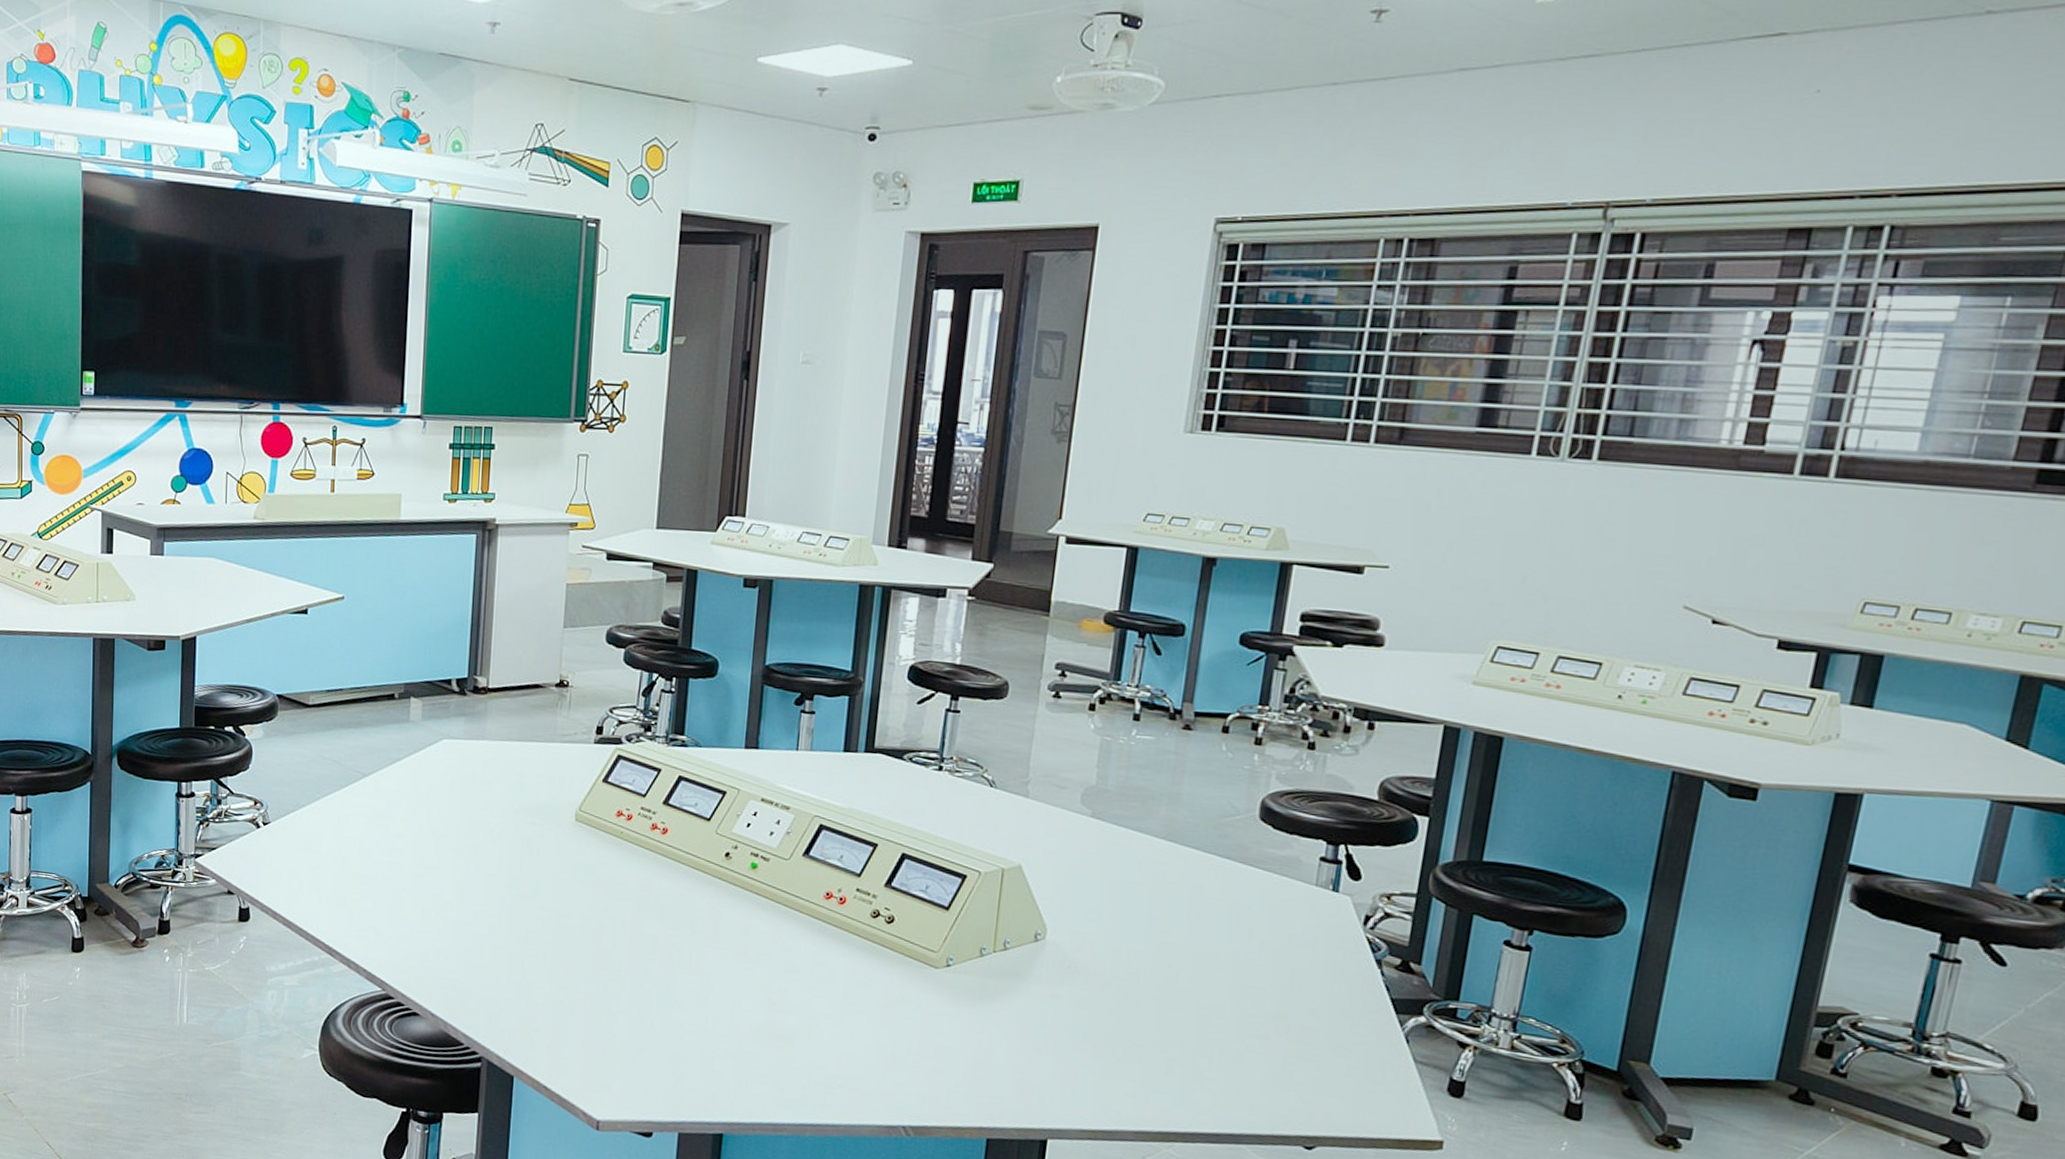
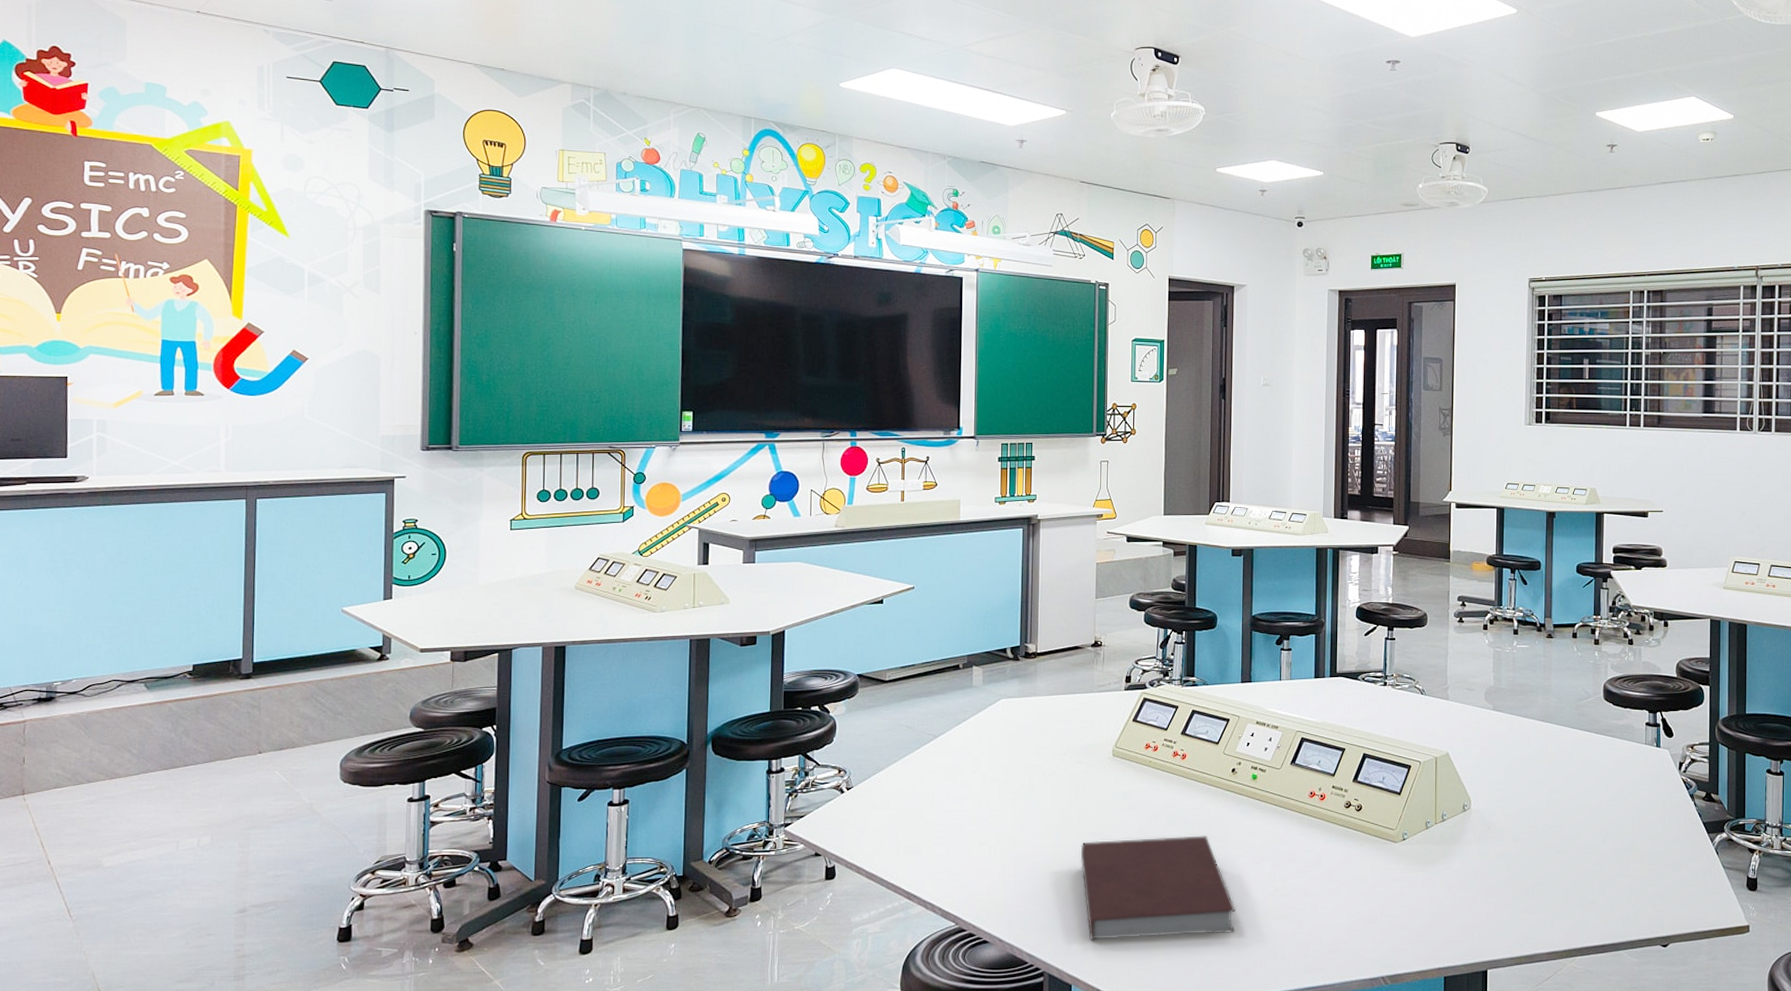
notebook: none [530,917,719,1047] -> present [1080,836,1236,942]

